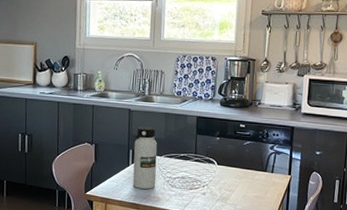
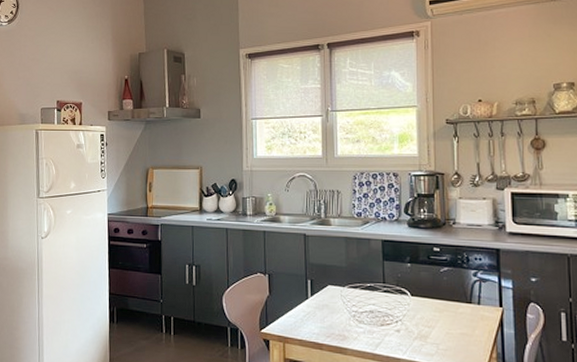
water bottle: present [132,126,158,189] -> none [312,252,340,326]

